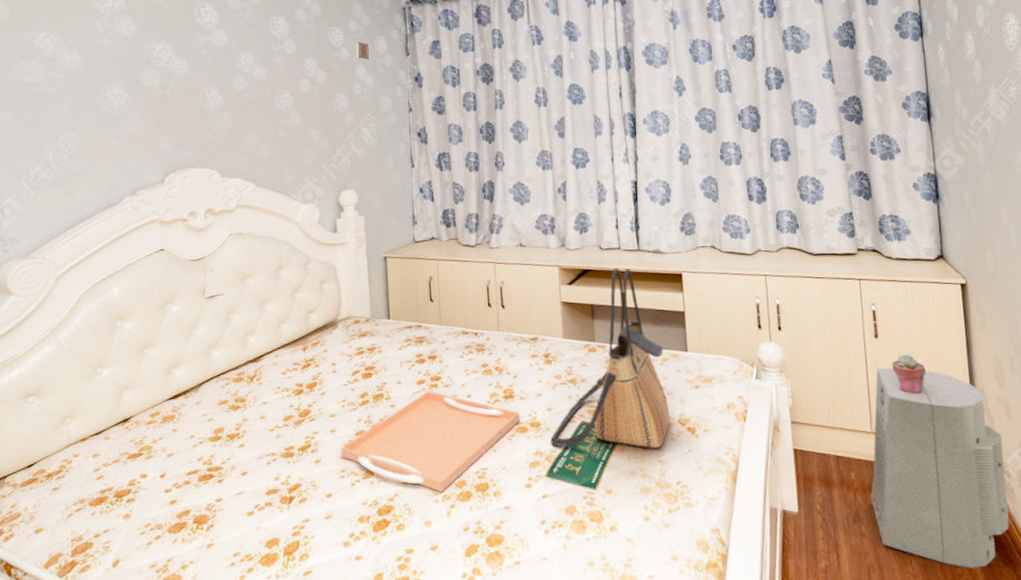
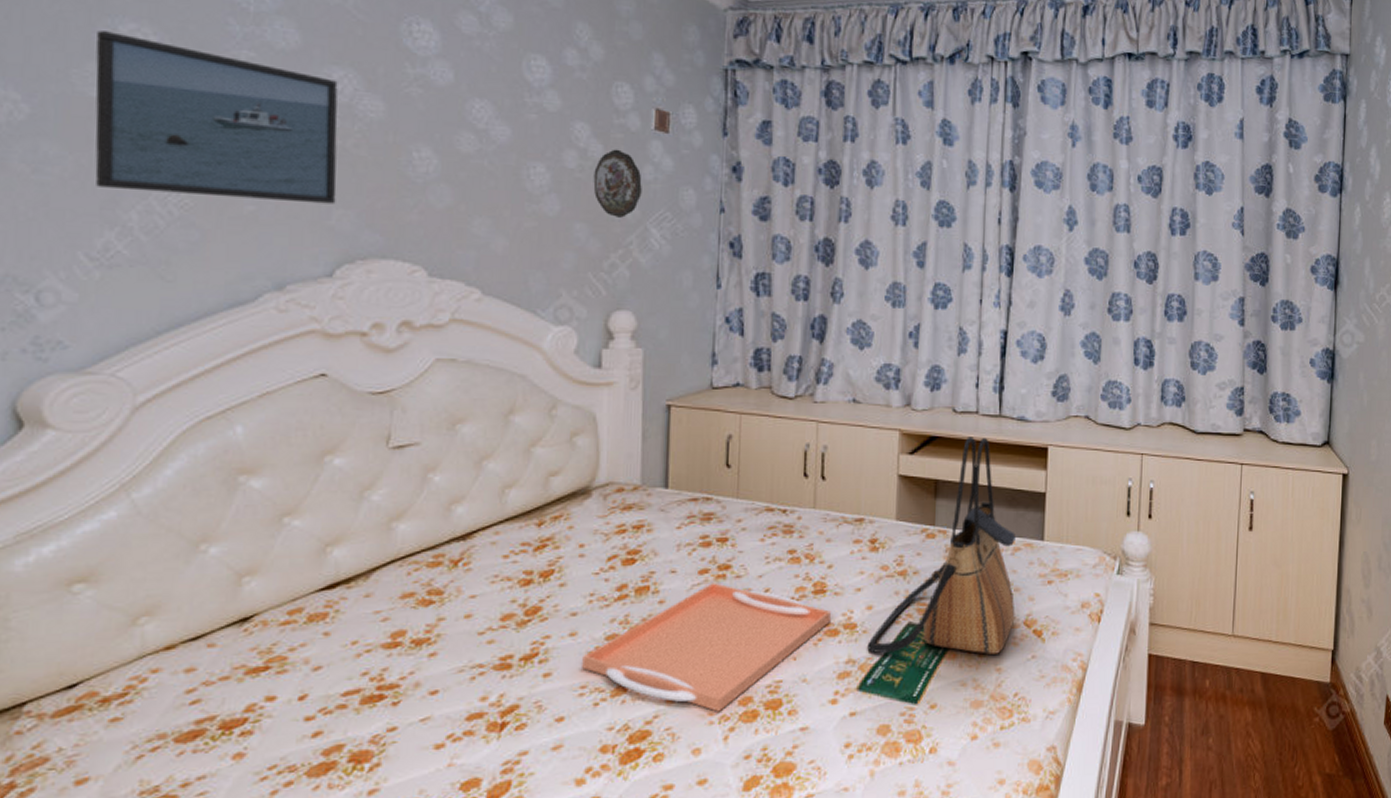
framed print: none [26,40,163,138] -> present [95,30,338,204]
decorative plate: none [321,74,354,123] -> present [593,149,642,218]
air purifier: present [871,367,1010,568] -> none [1222,563,1361,780]
potted succulent: present [891,354,926,394] -> none [1262,549,1296,593]

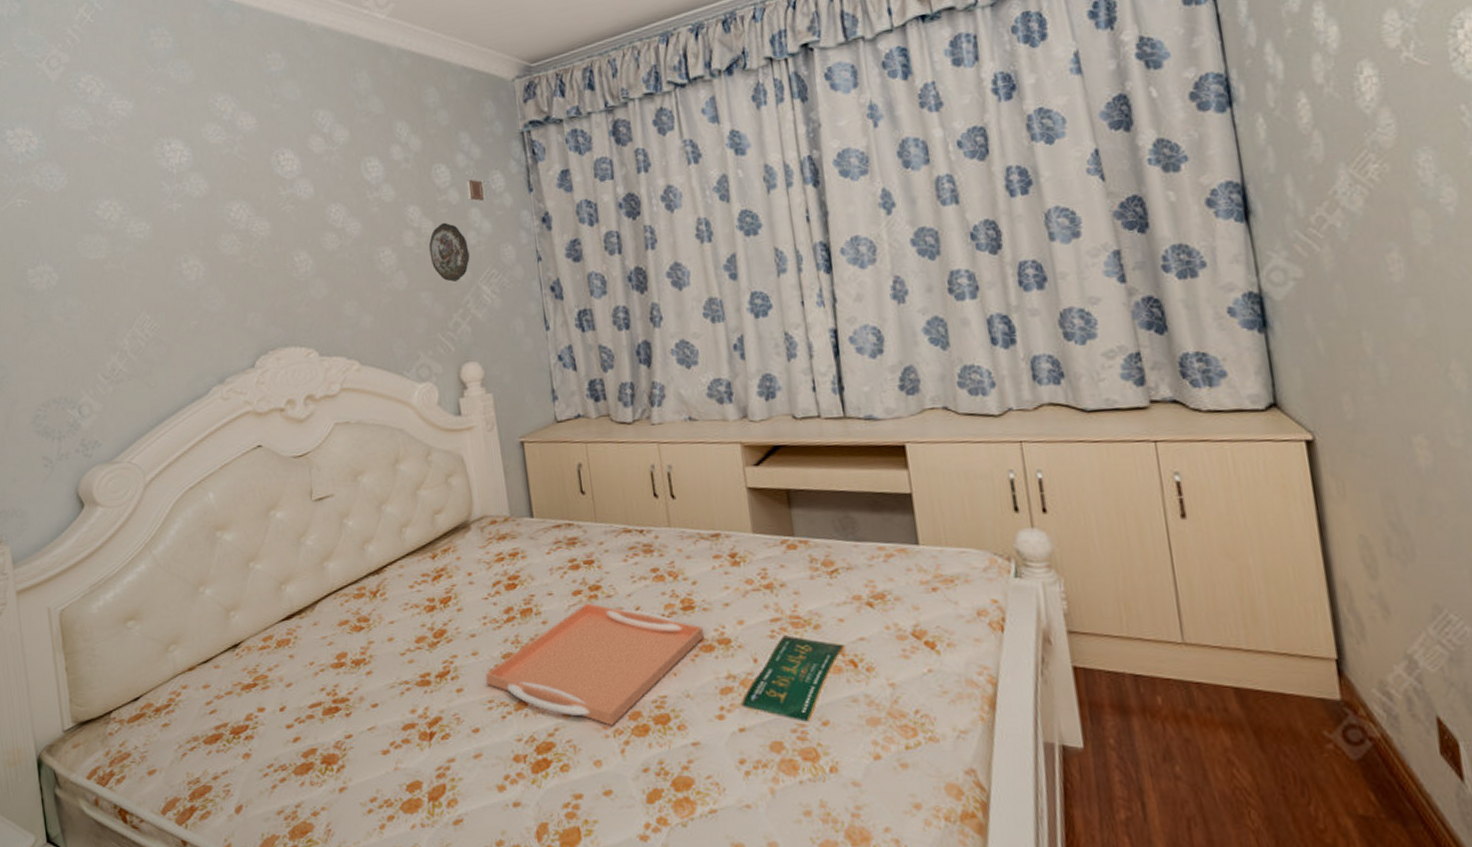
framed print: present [95,30,338,204] -> none [88,209,249,325]
tote bag: present [867,436,1016,655] -> none [745,442,901,669]

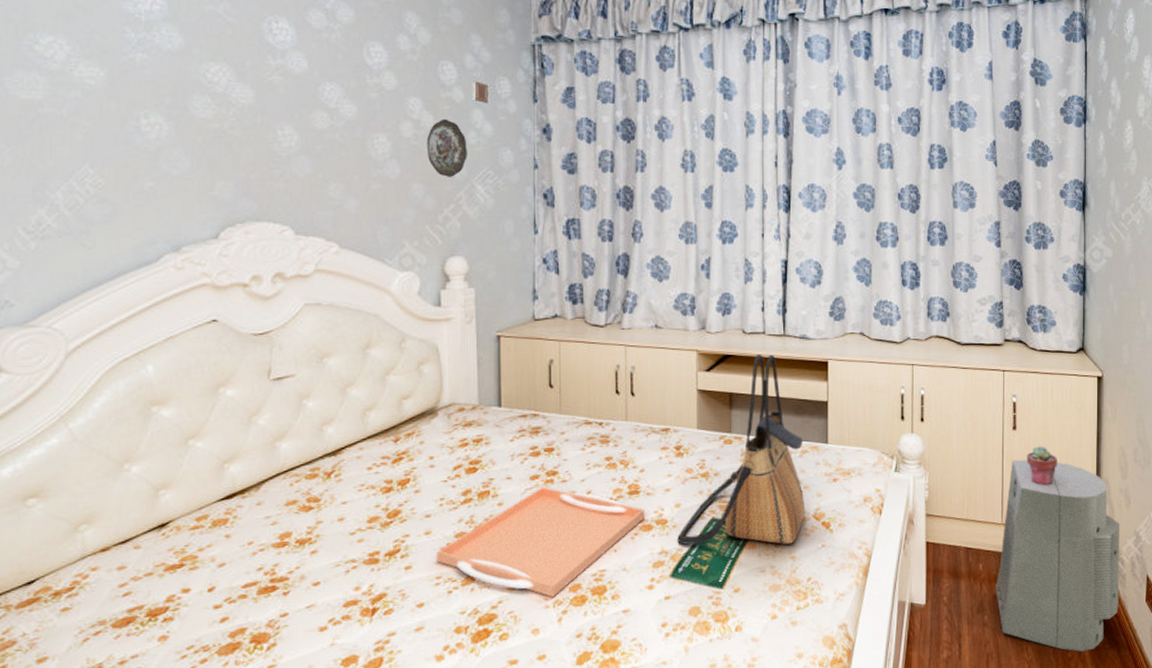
tote bag: none [745,442,901,669] -> present [677,354,805,545]
air purifier: none [1185,556,1395,822] -> present [996,459,1120,652]
potted succulent: none [1206,538,1259,591] -> present [1026,446,1057,485]

